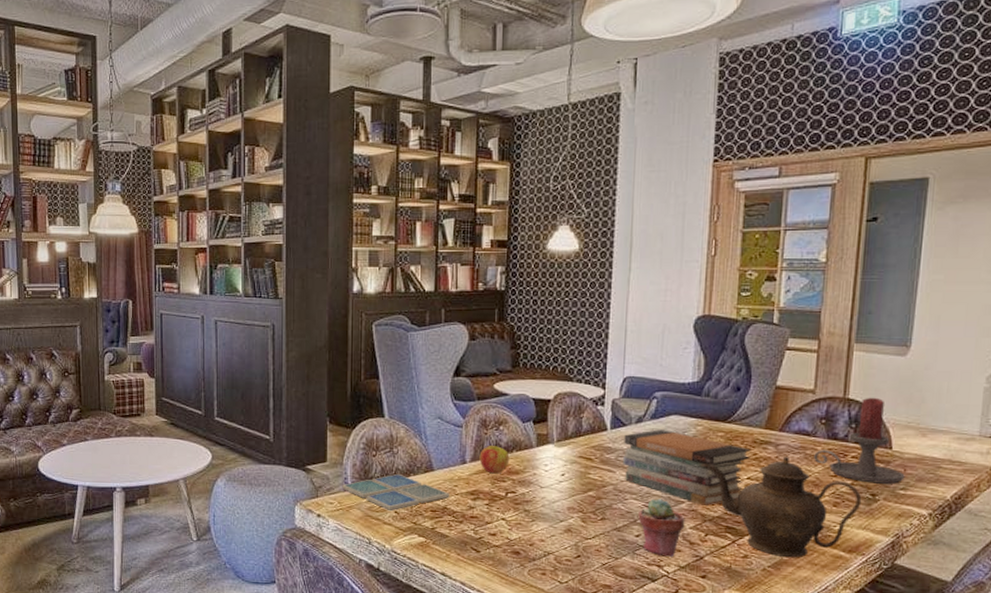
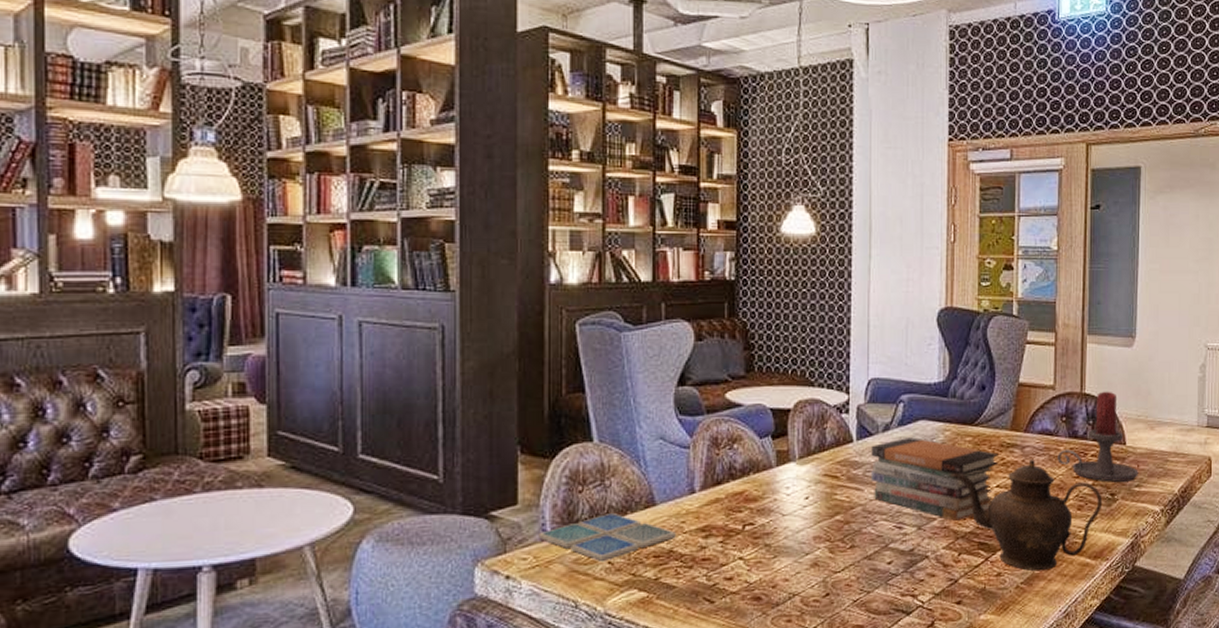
apple: present [479,446,510,474] -> none [711,469,746,503]
potted succulent: present [638,498,685,557] -> none [890,517,938,584]

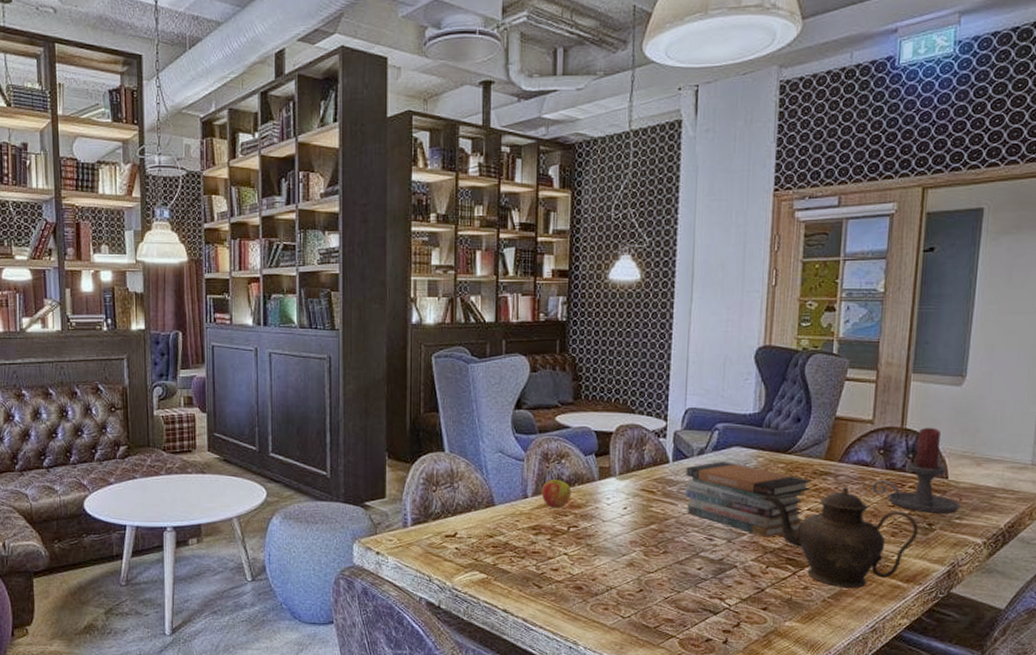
drink coaster: present [539,512,676,561] -> none [401,509,511,547]
apple: none [711,469,746,503] -> present [541,479,572,508]

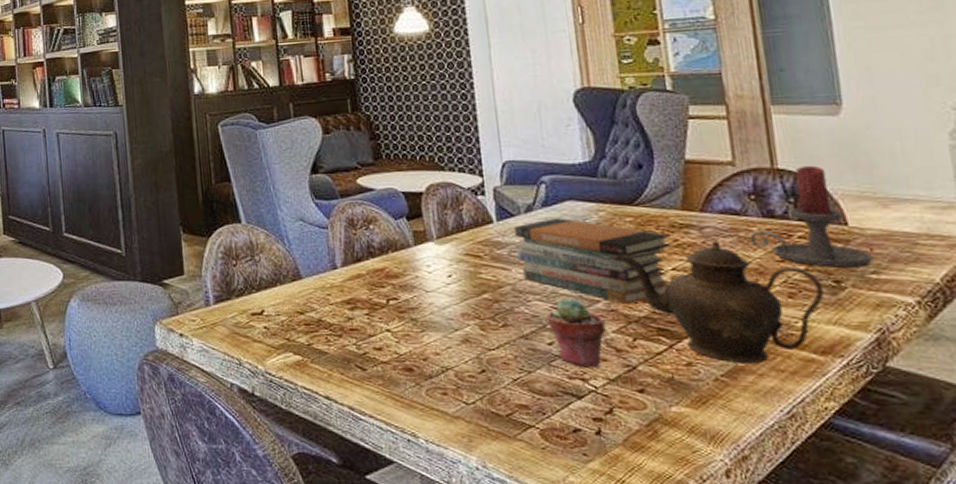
apple: present [541,479,572,508] -> none [351,247,386,279]
potted succulent: none [700,531,747,589] -> present [546,298,606,368]

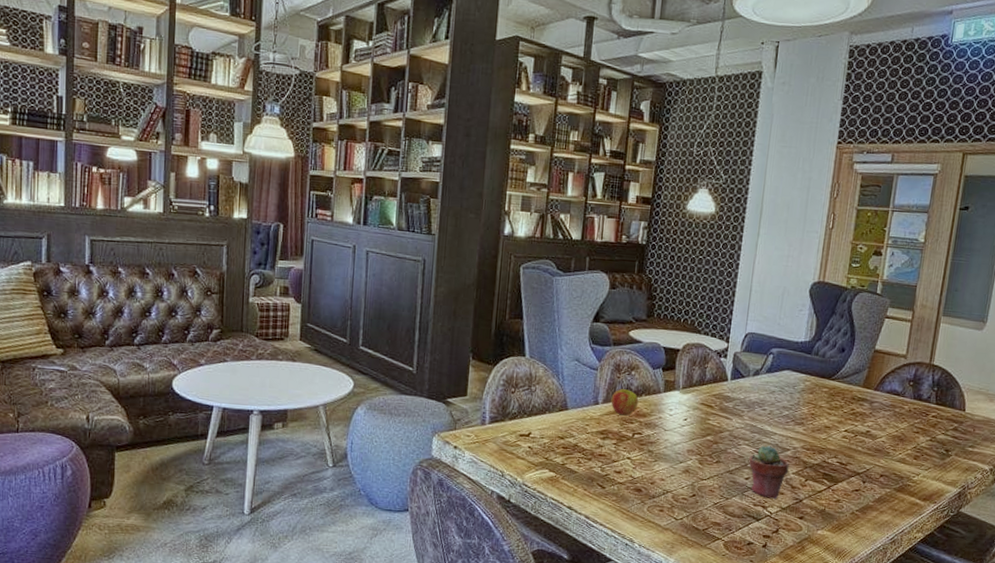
apple: none [351,247,386,279] -> present [611,389,639,416]
book stack: present [514,218,672,304] -> none [739,382,850,454]
teapot: present [611,241,825,364] -> none [806,413,938,504]
candle holder: present [750,165,873,268] -> none [901,364,974,442]

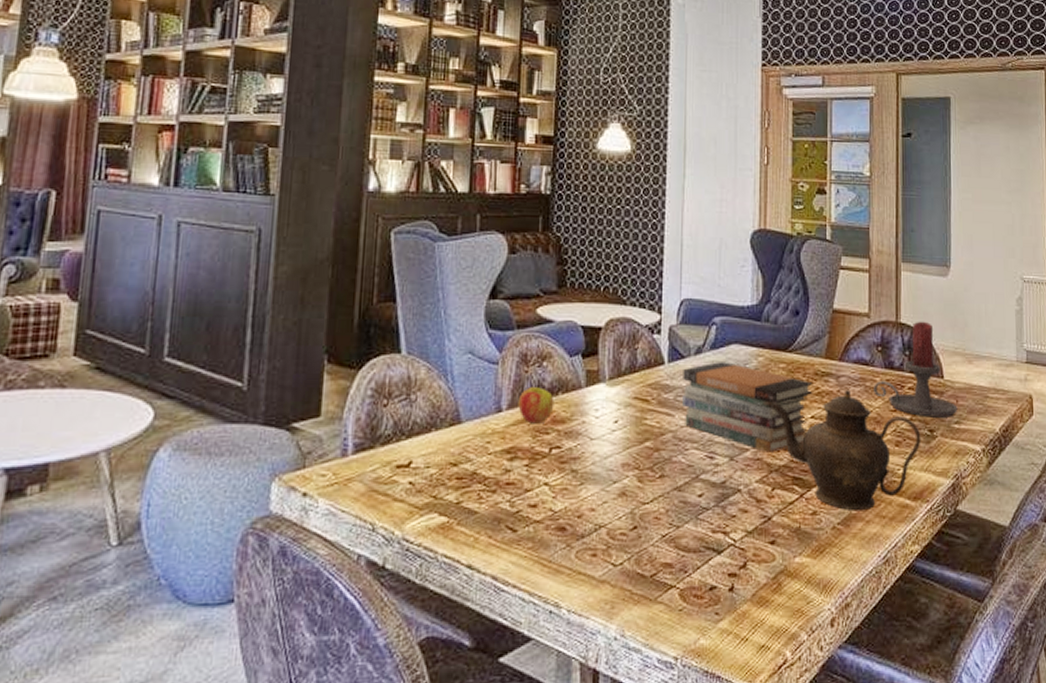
book stack: none [739,382,850,454] -> present [682,362,813,452]
potted succulent: present [749,445,789,499] -> none [700,447,750,520]
teapot: none [806,413,938,504] -> present [764,390,921,511]
candle holder: none [901,364,974,442] -> present [874,321,958,418]

